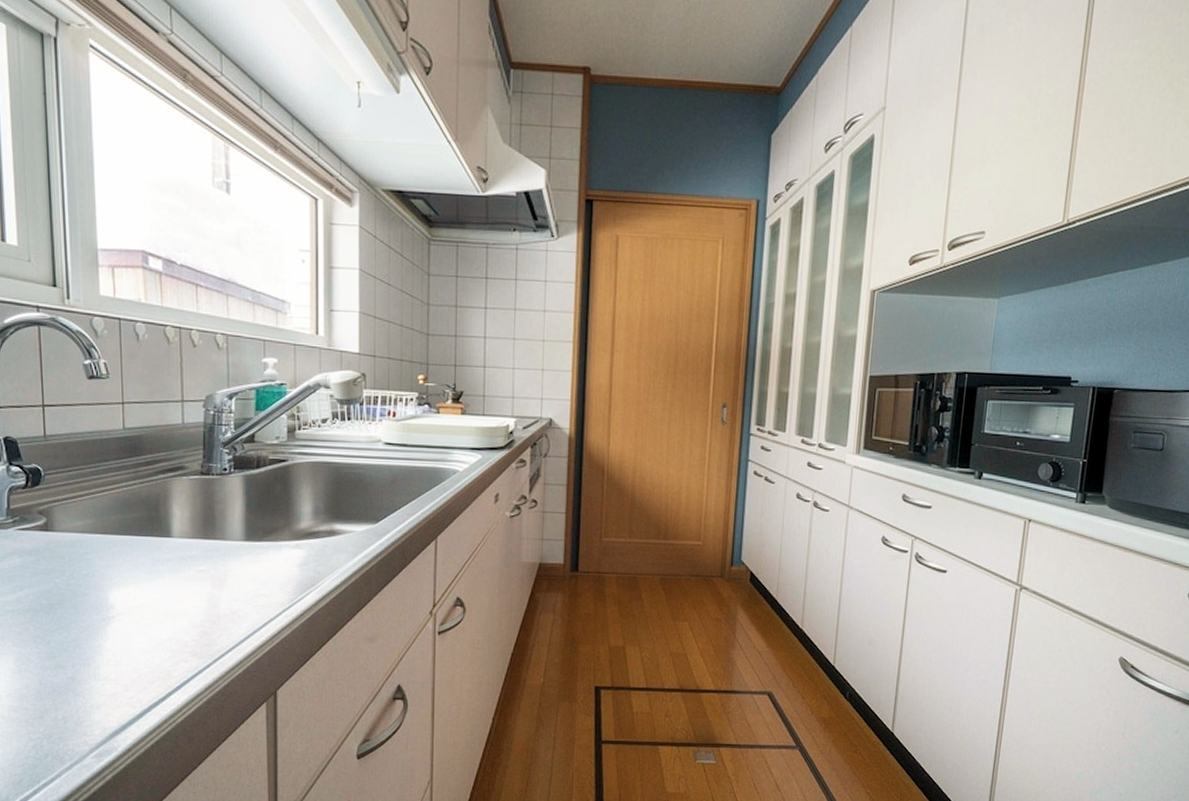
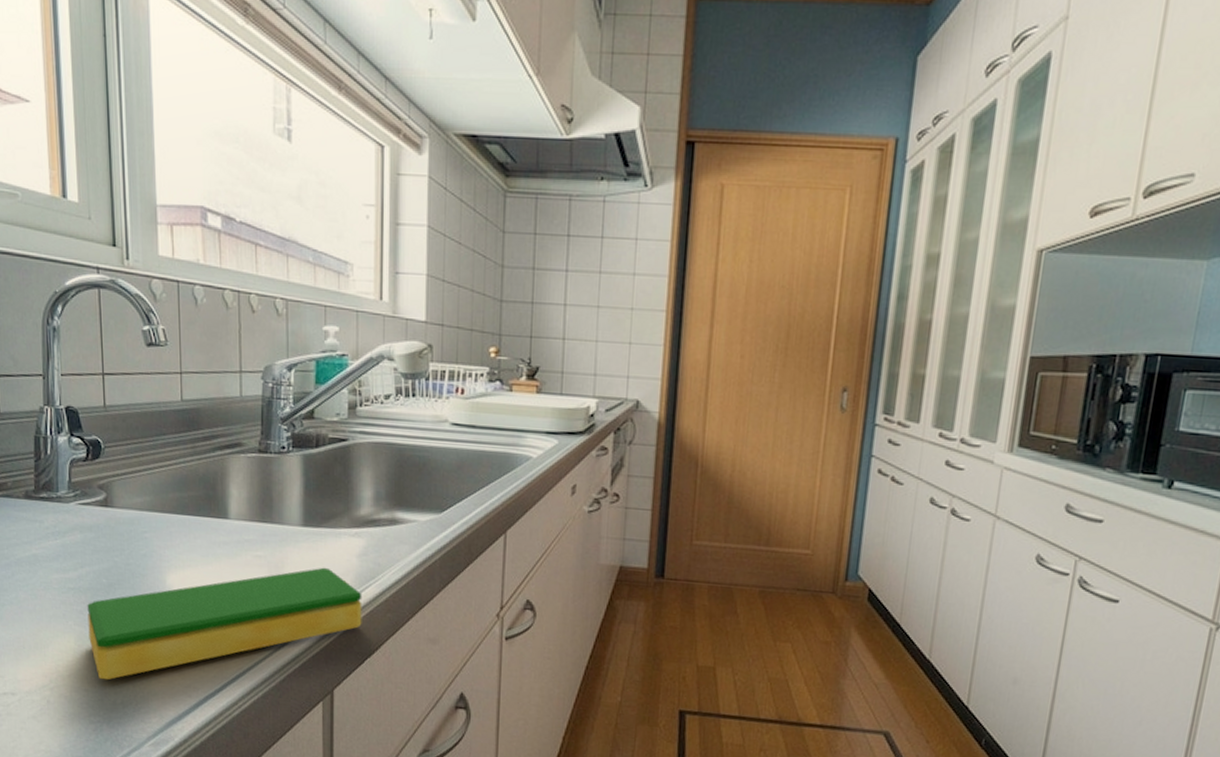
dish sponge: none [26,578,304,698] -> present [87,567,362,680]

